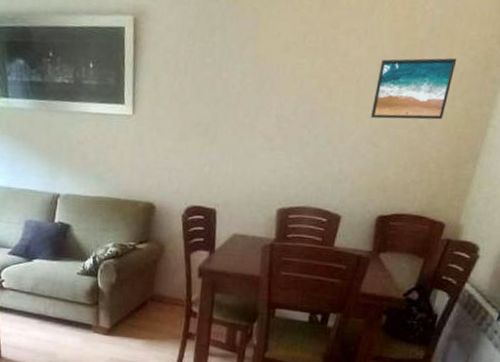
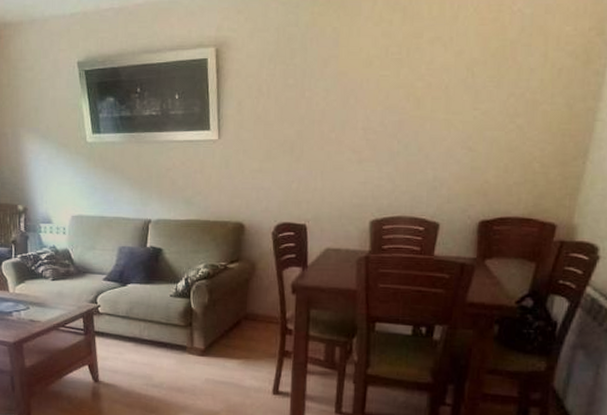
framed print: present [371,58,457,120] -> none [463,55,553,122]

